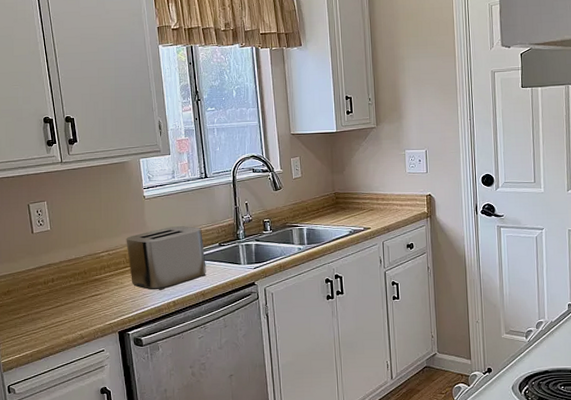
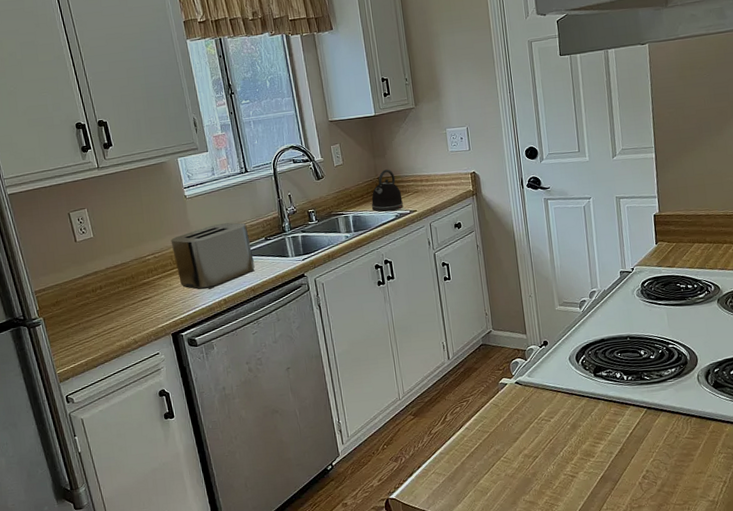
kettle: none [326,185,359,227] -> present [371,169,404,212]

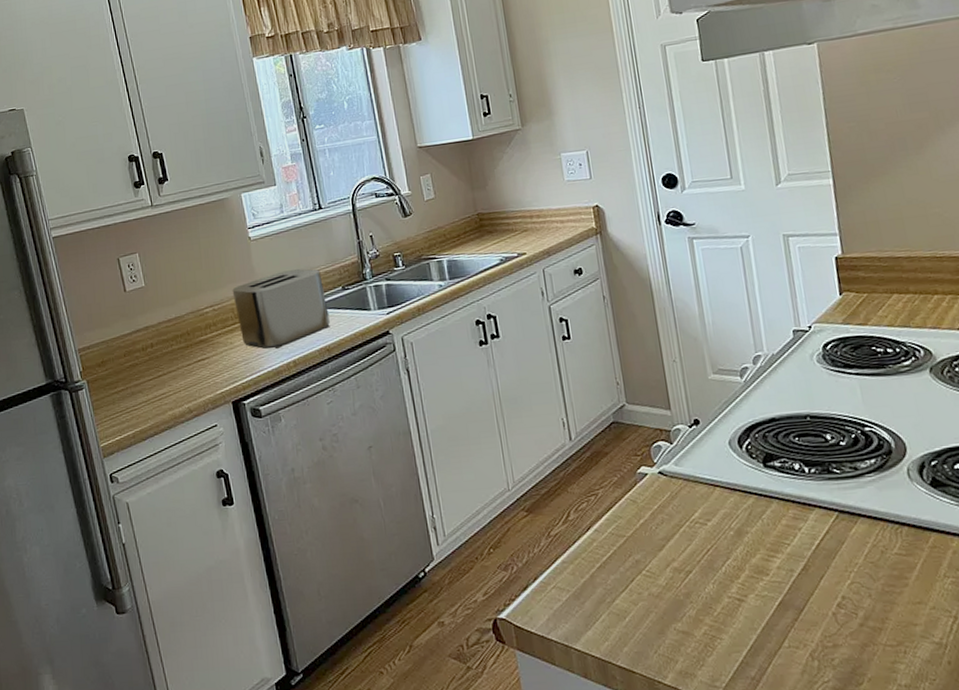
kettle: present [371,169,404,212] -> none [469,203,510,255]

